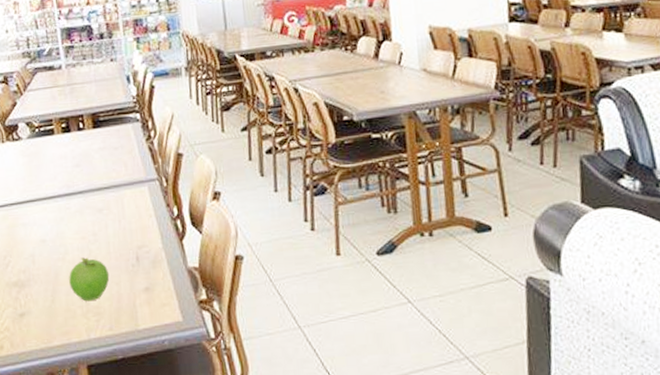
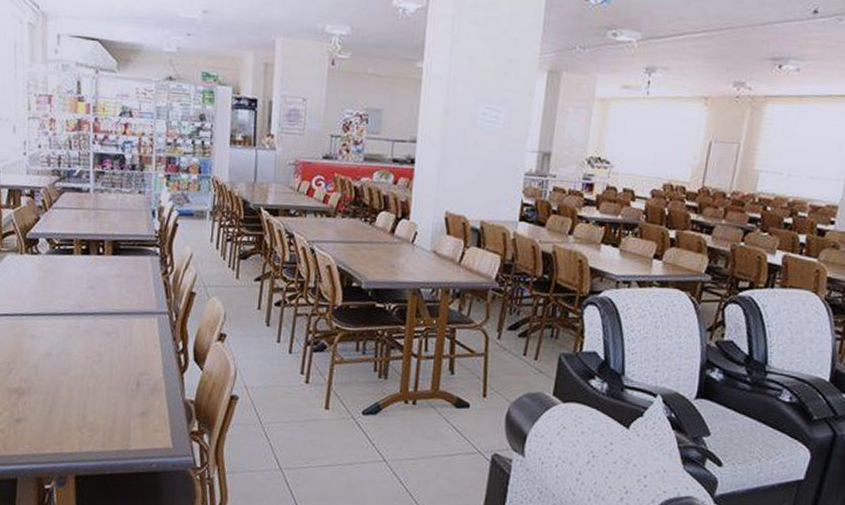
fruit: present [69,257,110,302] -> none [68,375,109,417]

